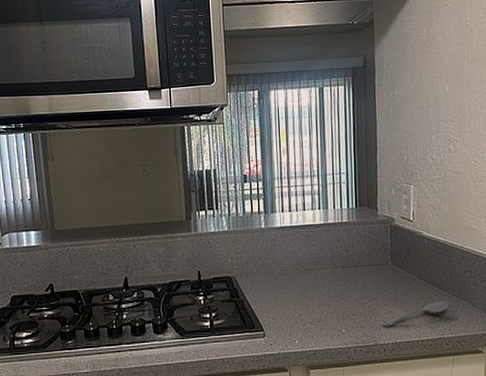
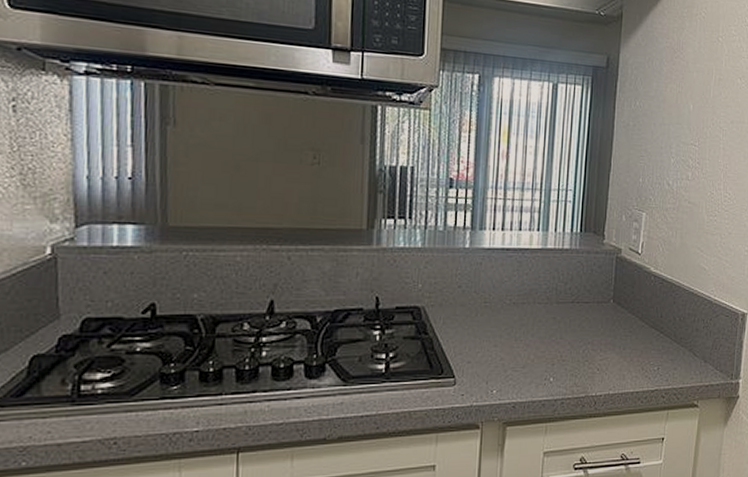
spoon: present [381,301,450,327] -> none [595,347,670,376]

